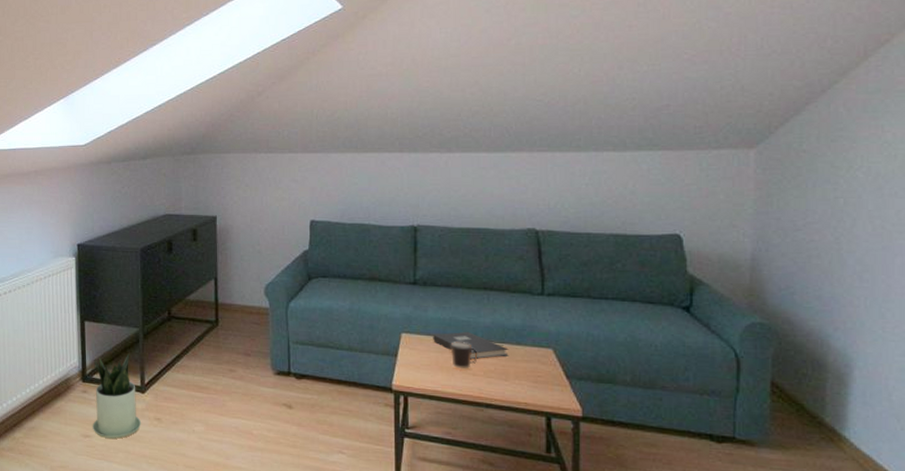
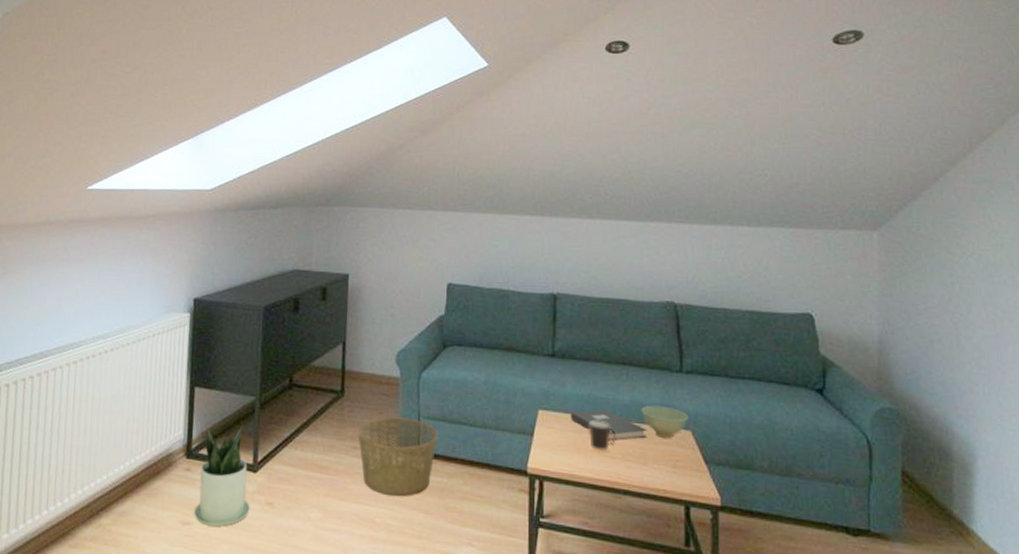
basket: none [233,343,306,411] -> present [358,417,438,496]
bowl: none [502,326,550,356] -> present [641,405,688,438]

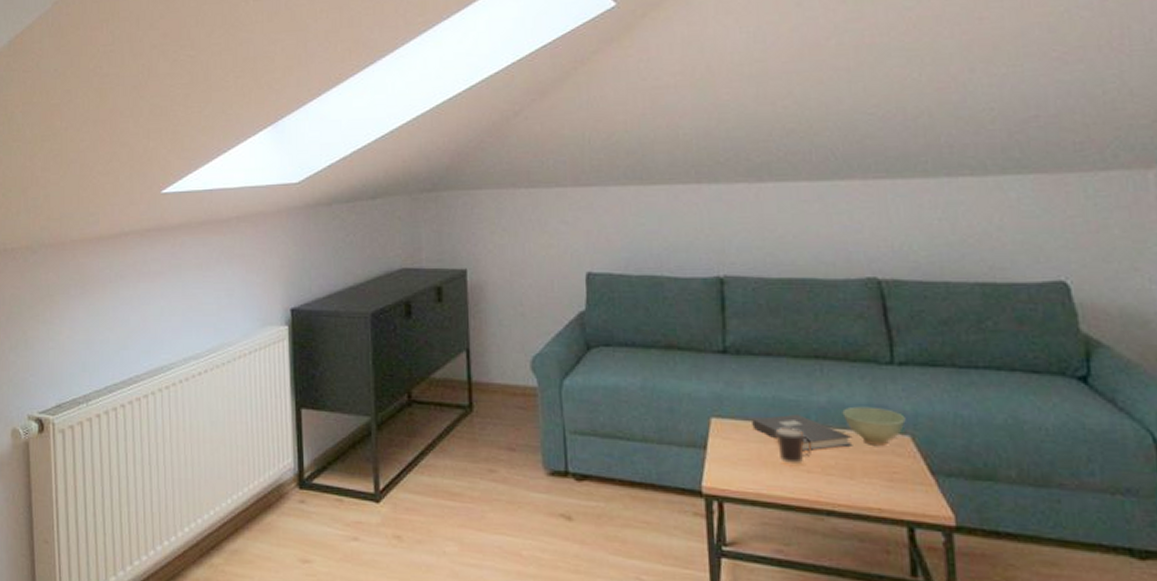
planter: present [194,425,251,527] -> none [313,450,377,564]
basket: present [358,417,438,496] -> none [493,433,589,525]

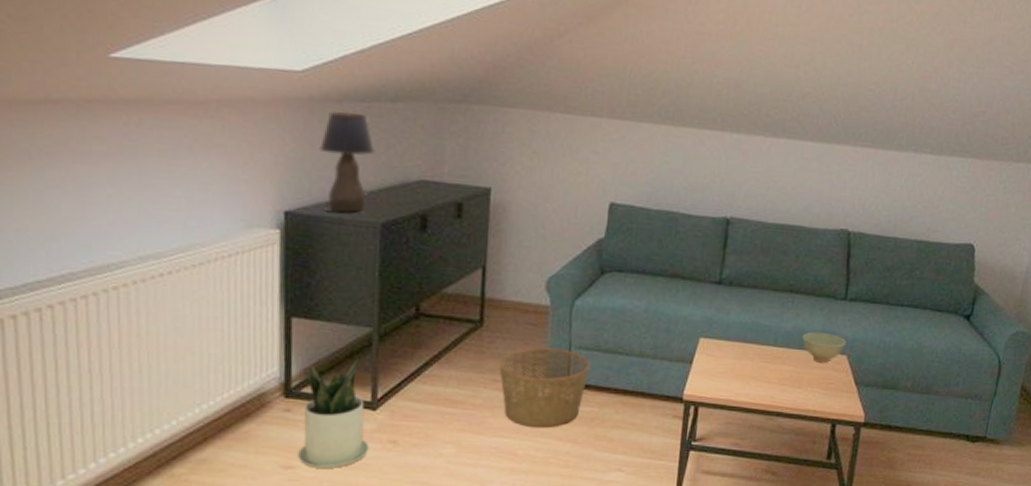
planter: none [313,450,377,564] -> present [298,360,370,468]
table lamp: none [315,211,361,306] -> present [318,110,375,213]
basket: none [493,433,589,525] -> present [499,347,590,427]
book: present [752,413,851,452] -> none [732,336,805,367]
mug: present [775,428,813,465] -> none [748,347,776,377]

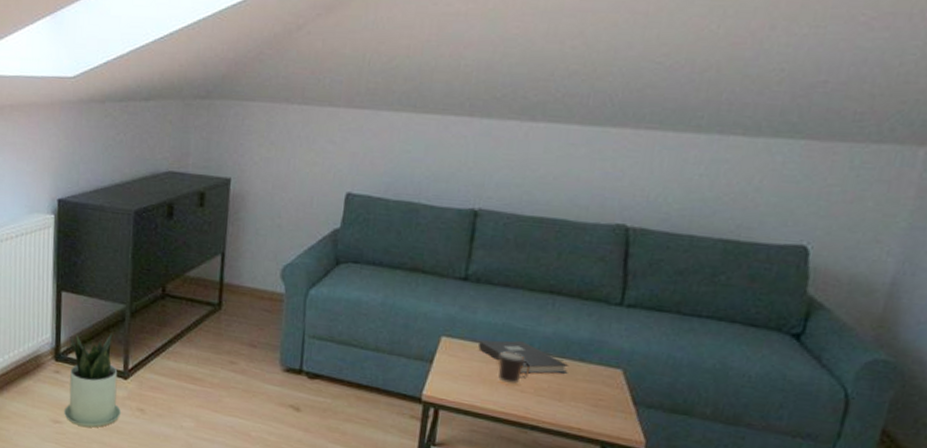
table lamp: present [318,110,375,213] -> none [85,109,131,201]
basket: present [499,347,590,427] -> none [235,333,324,414]
book: none [732,336,805,367] -> present [478,340,568,375]
mug: none [748,347,776,377] -> present [497,351,531,385]
bowl: present [802,332,847,363] -> none [564,339,622,376]

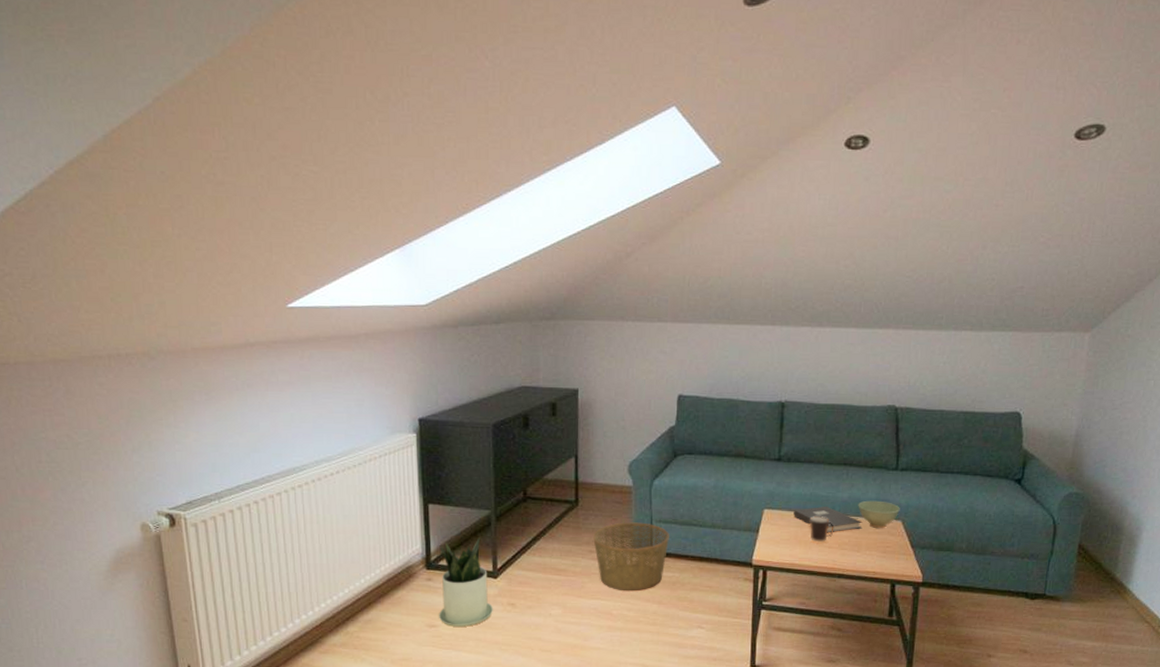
basket: none [235,333,324,414] -> present [593,522,669,590]
bowl: none [564,339,622,376] -> present [858,500,900,528]

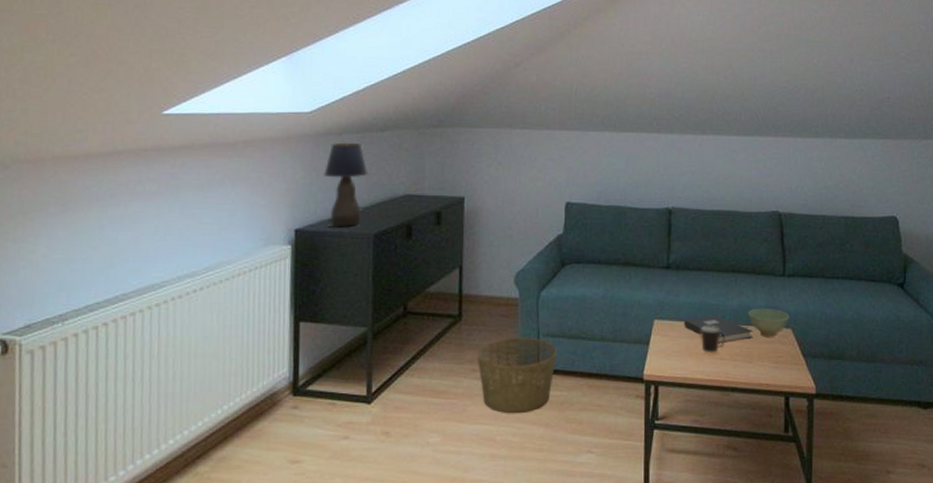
planter: present [439,537,494,627] -> none [304,358,366,462]
table lamp: none [441,333,485,417] -> present [323,141,368,228]

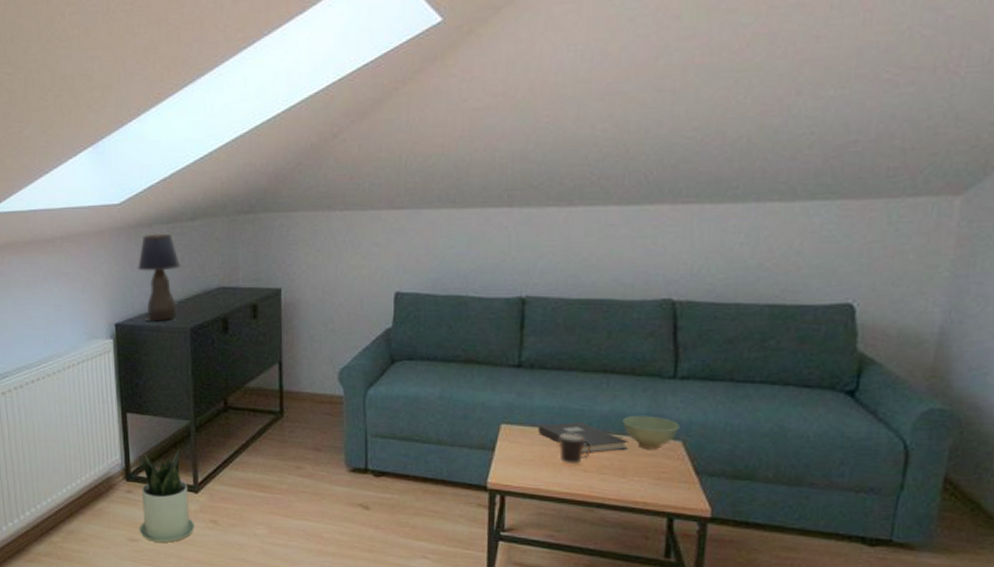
planter: none [304,358,366,462] -> present [140,449,196,543]
basket: present [477,337,557,413] -> none [300,436,387,513]

